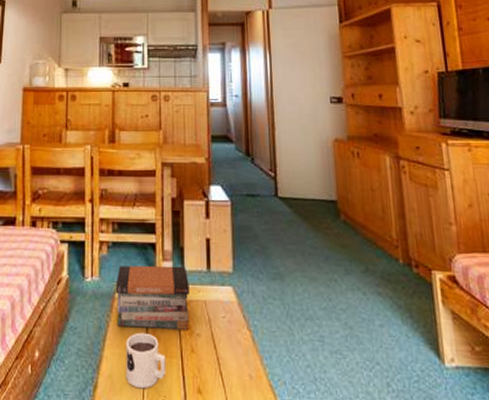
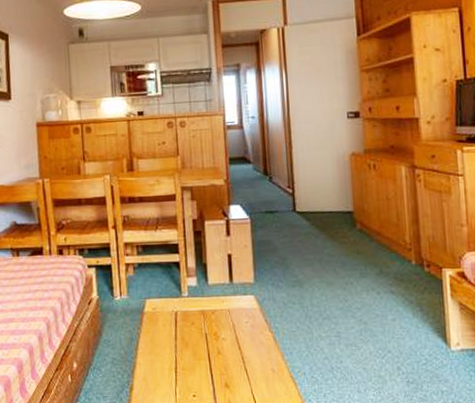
book stack: present [115,265,190,330] -> none [143,280,215,337]
mug: present [126,332,166,389] -> none [157,340,196,387]

